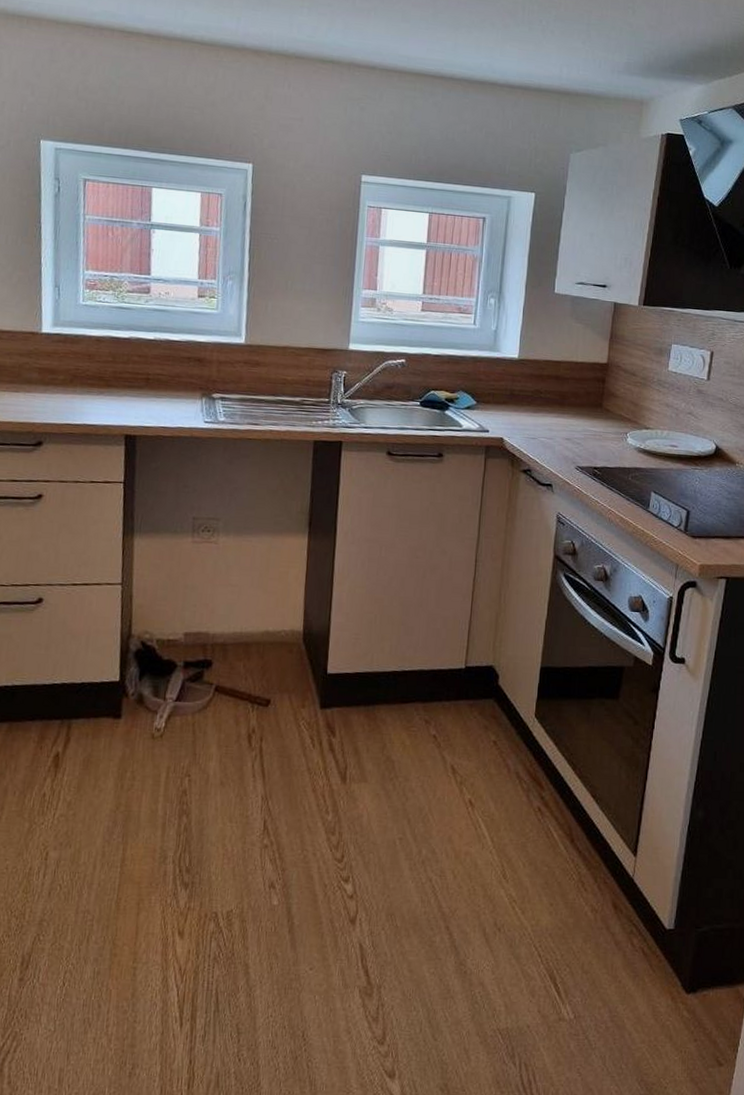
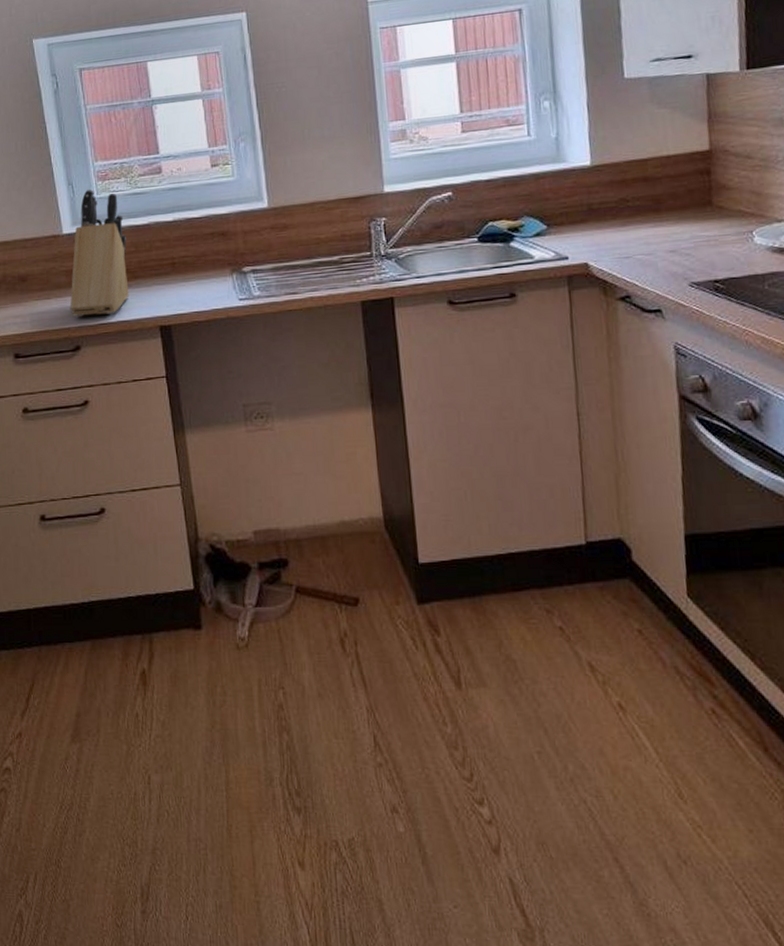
knife block: none [37,294,106,416] -> present [69,189,129,318]

